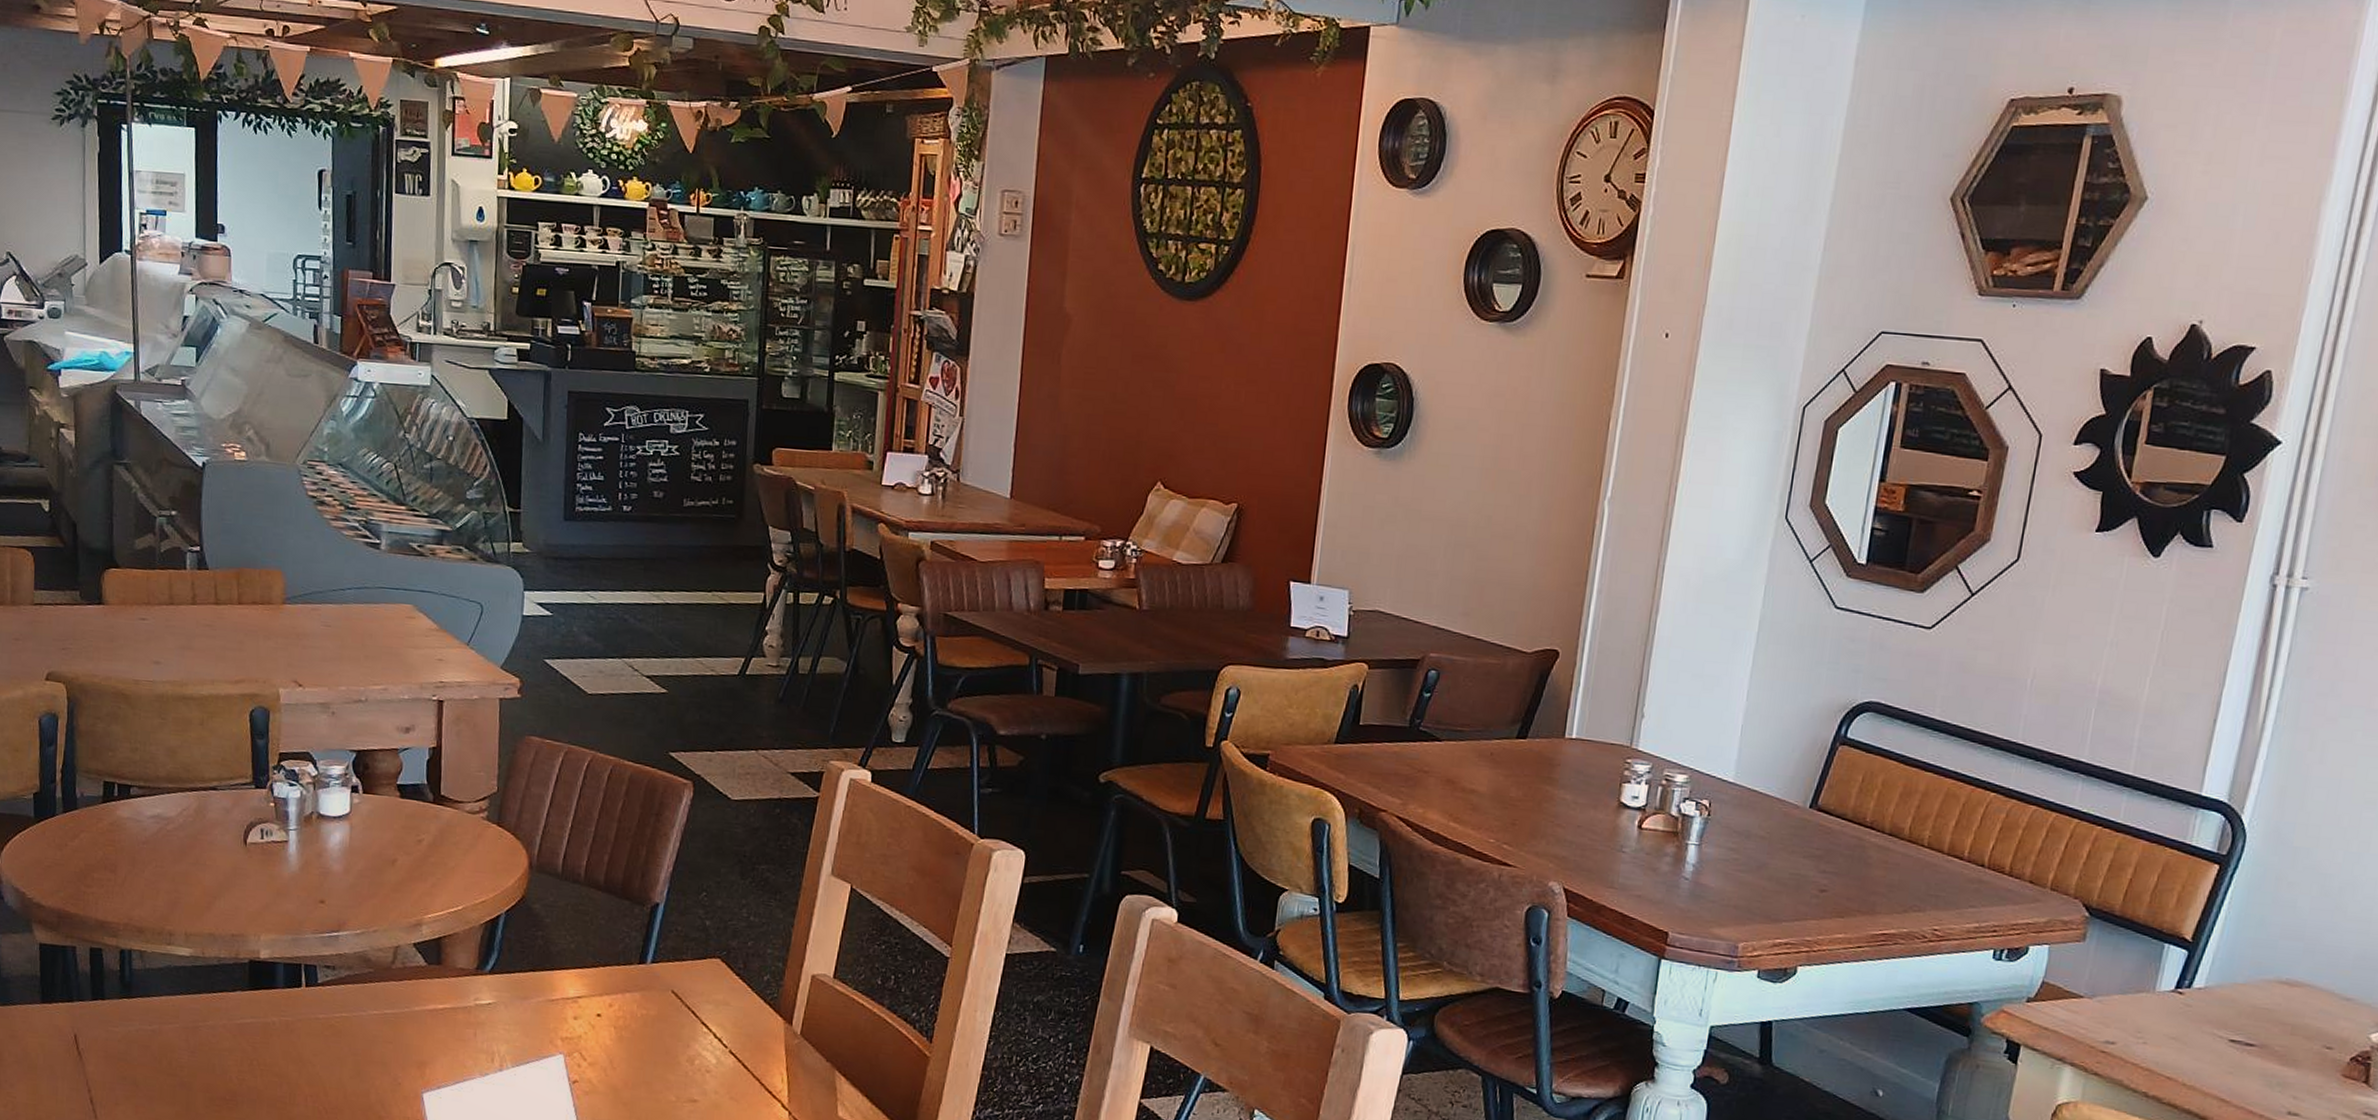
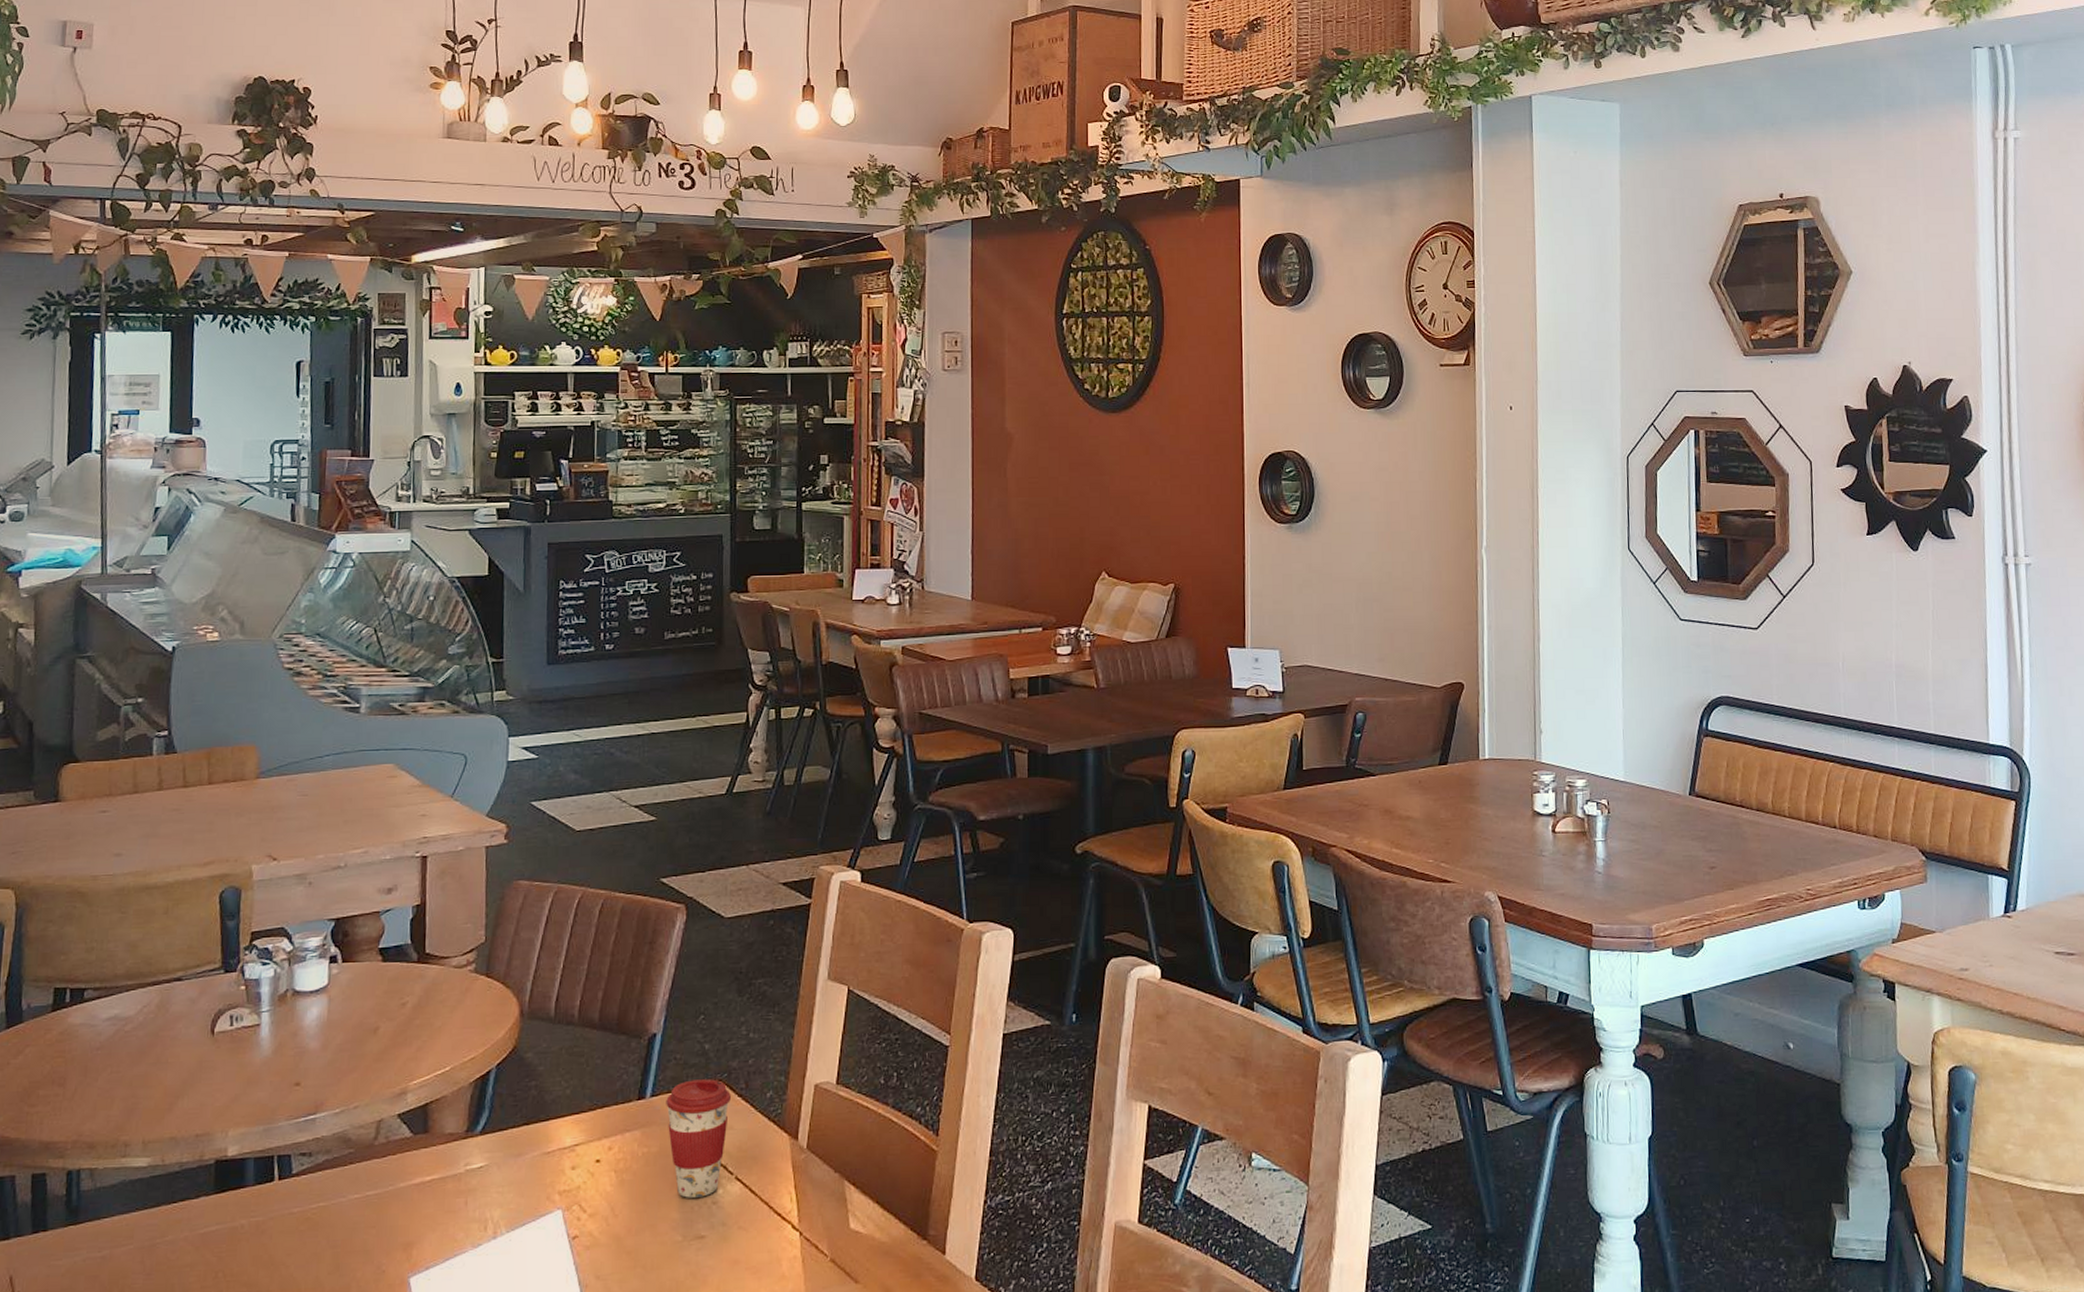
coffee cup: none [665,952,729,1064] -> present [666,1079,731,1198]

